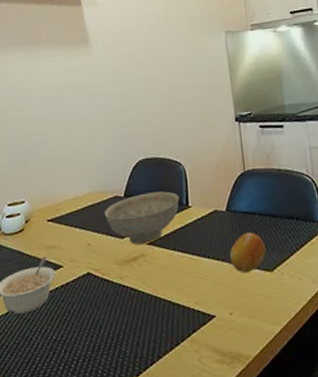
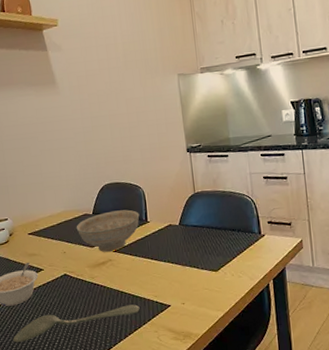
spoon: none [20,314,178,363] -> present [13,304,140,342]
fruit: present [229,232,266,274] -> none [182,241,212,273]

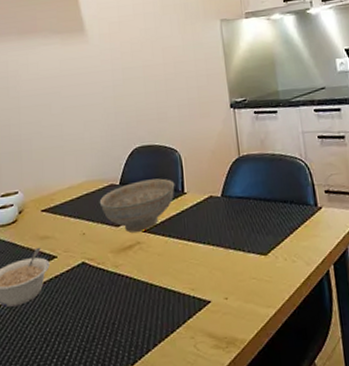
spoon: present [13,304,140,342] -> none [12,301,173,357]

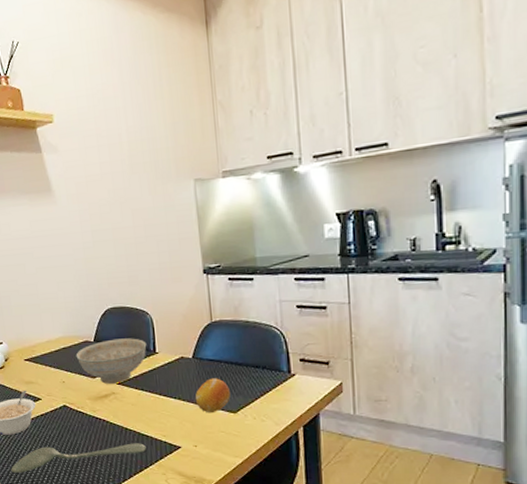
spoon: none [12,301,173,357] -> present [11,443,146,473]
fruit: none [224,217,261,258] -> present [195,378,230,414]

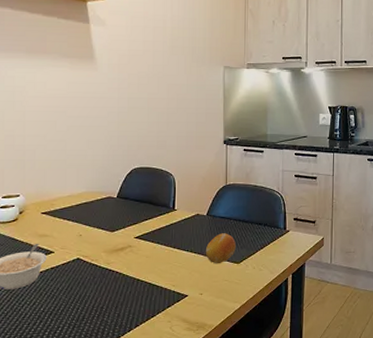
spoon: present [11,443,146,473] -> none [8,293,155,329]
decorative bowl: present [76,338,147,384] -> none [97,196,167,237]

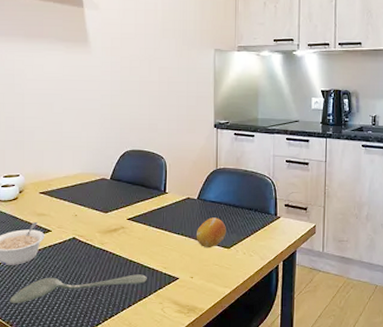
spoon: none [8,293,155,329] -> present [9,274,147,303]

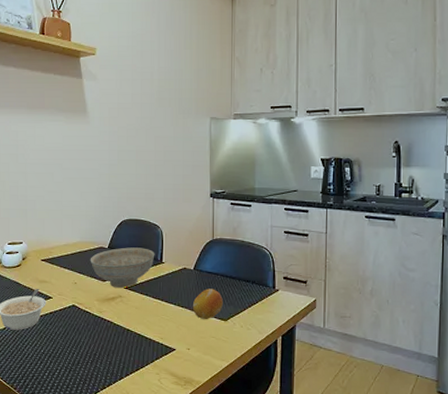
spoon: present [9,274,147,303] -> none [13,343,144,368]
decorative bowl: none [91,178,159,219] -> present [90,247,155,288]

